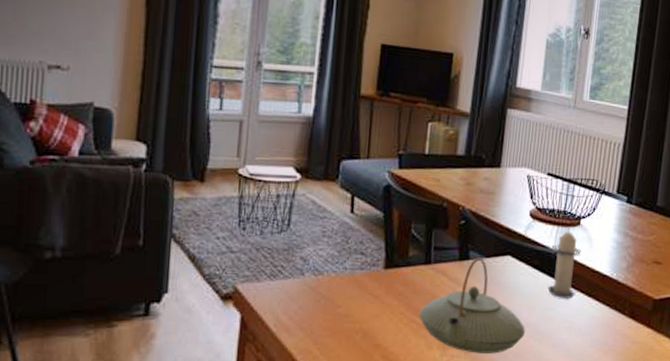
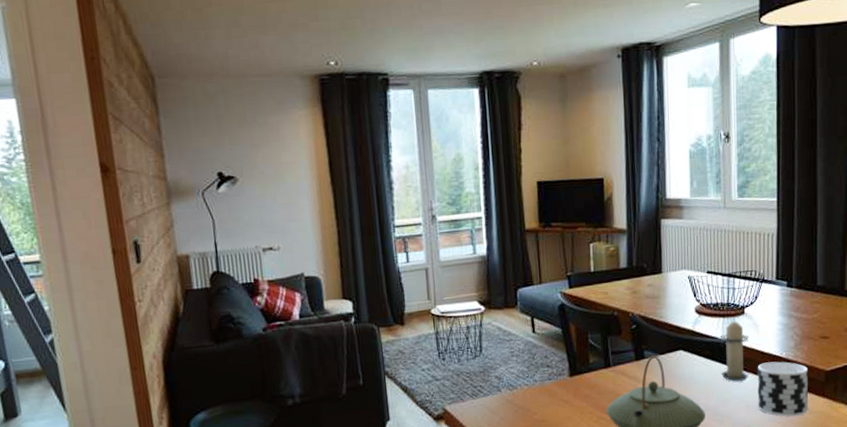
cup: none [581,281,637,345] -> present [757,361,809,417]

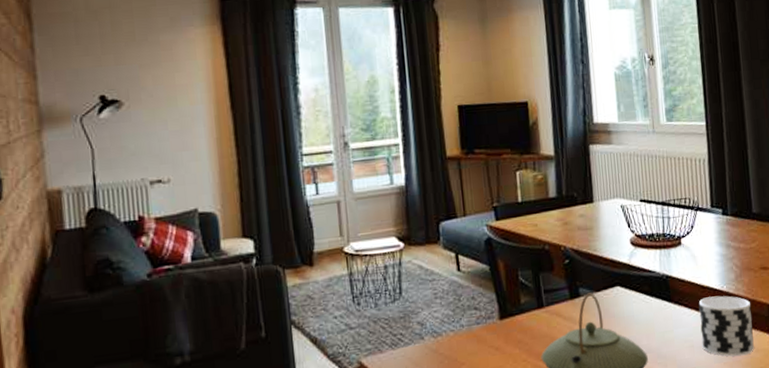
candle: present [720,317,750,382] -> none [658,249,690,320]

